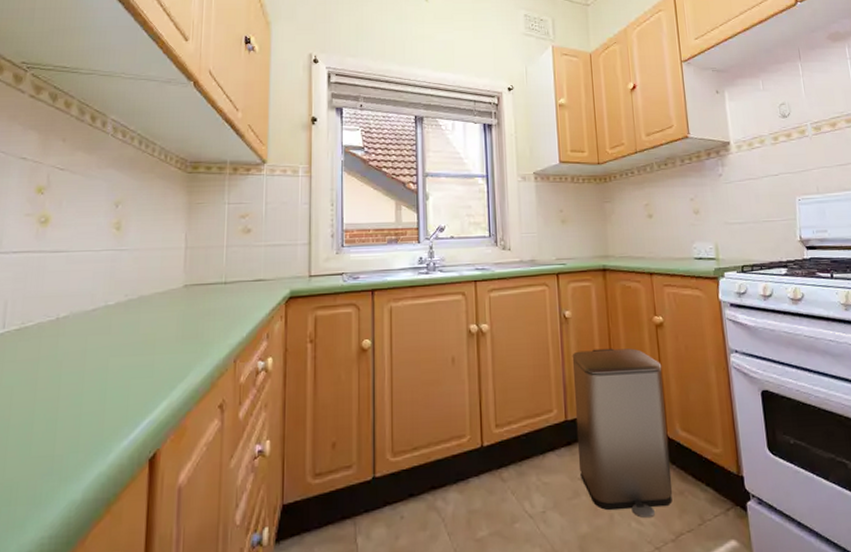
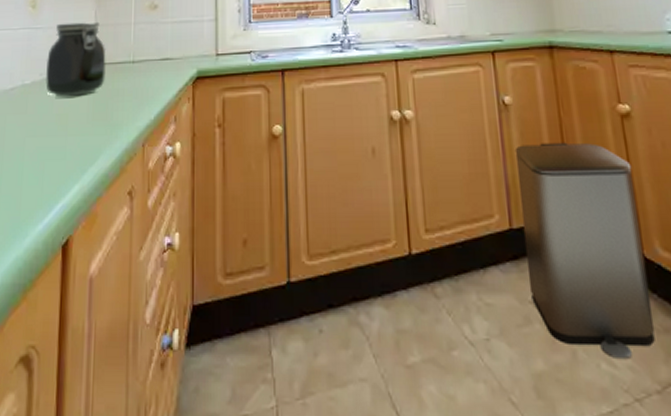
jar: none [131,244,197,318] -> present [46,21,106,98]

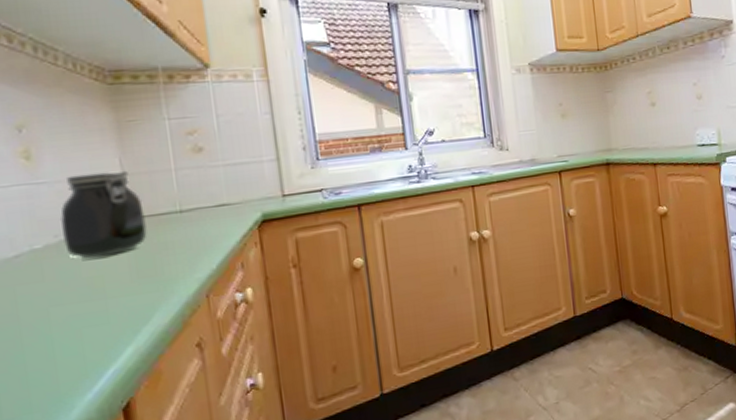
pedal bin: present [515,142,655,360] -> none [578,240,678,396]

